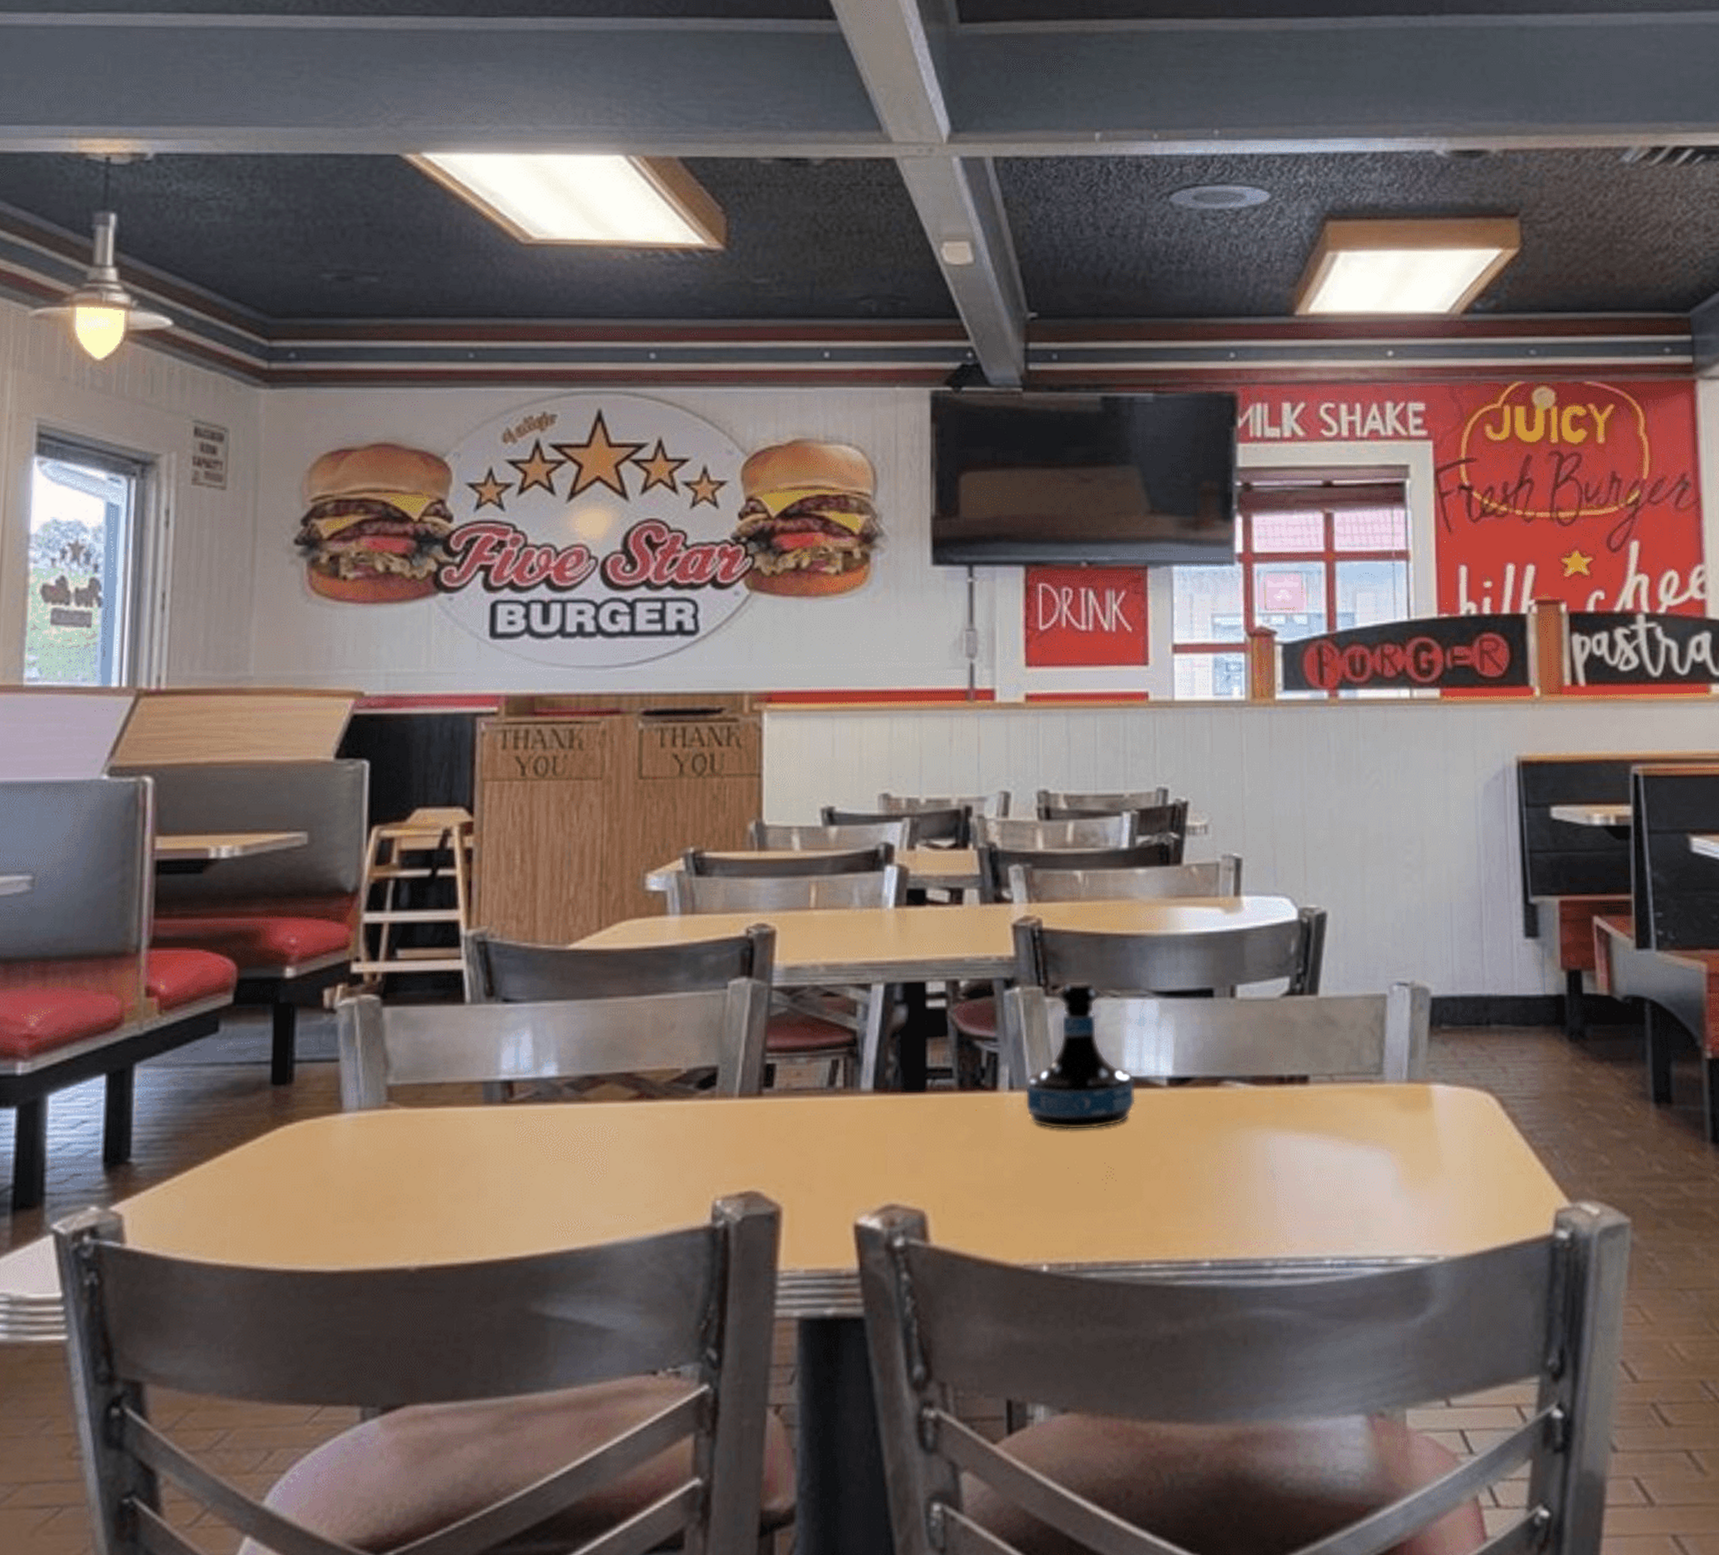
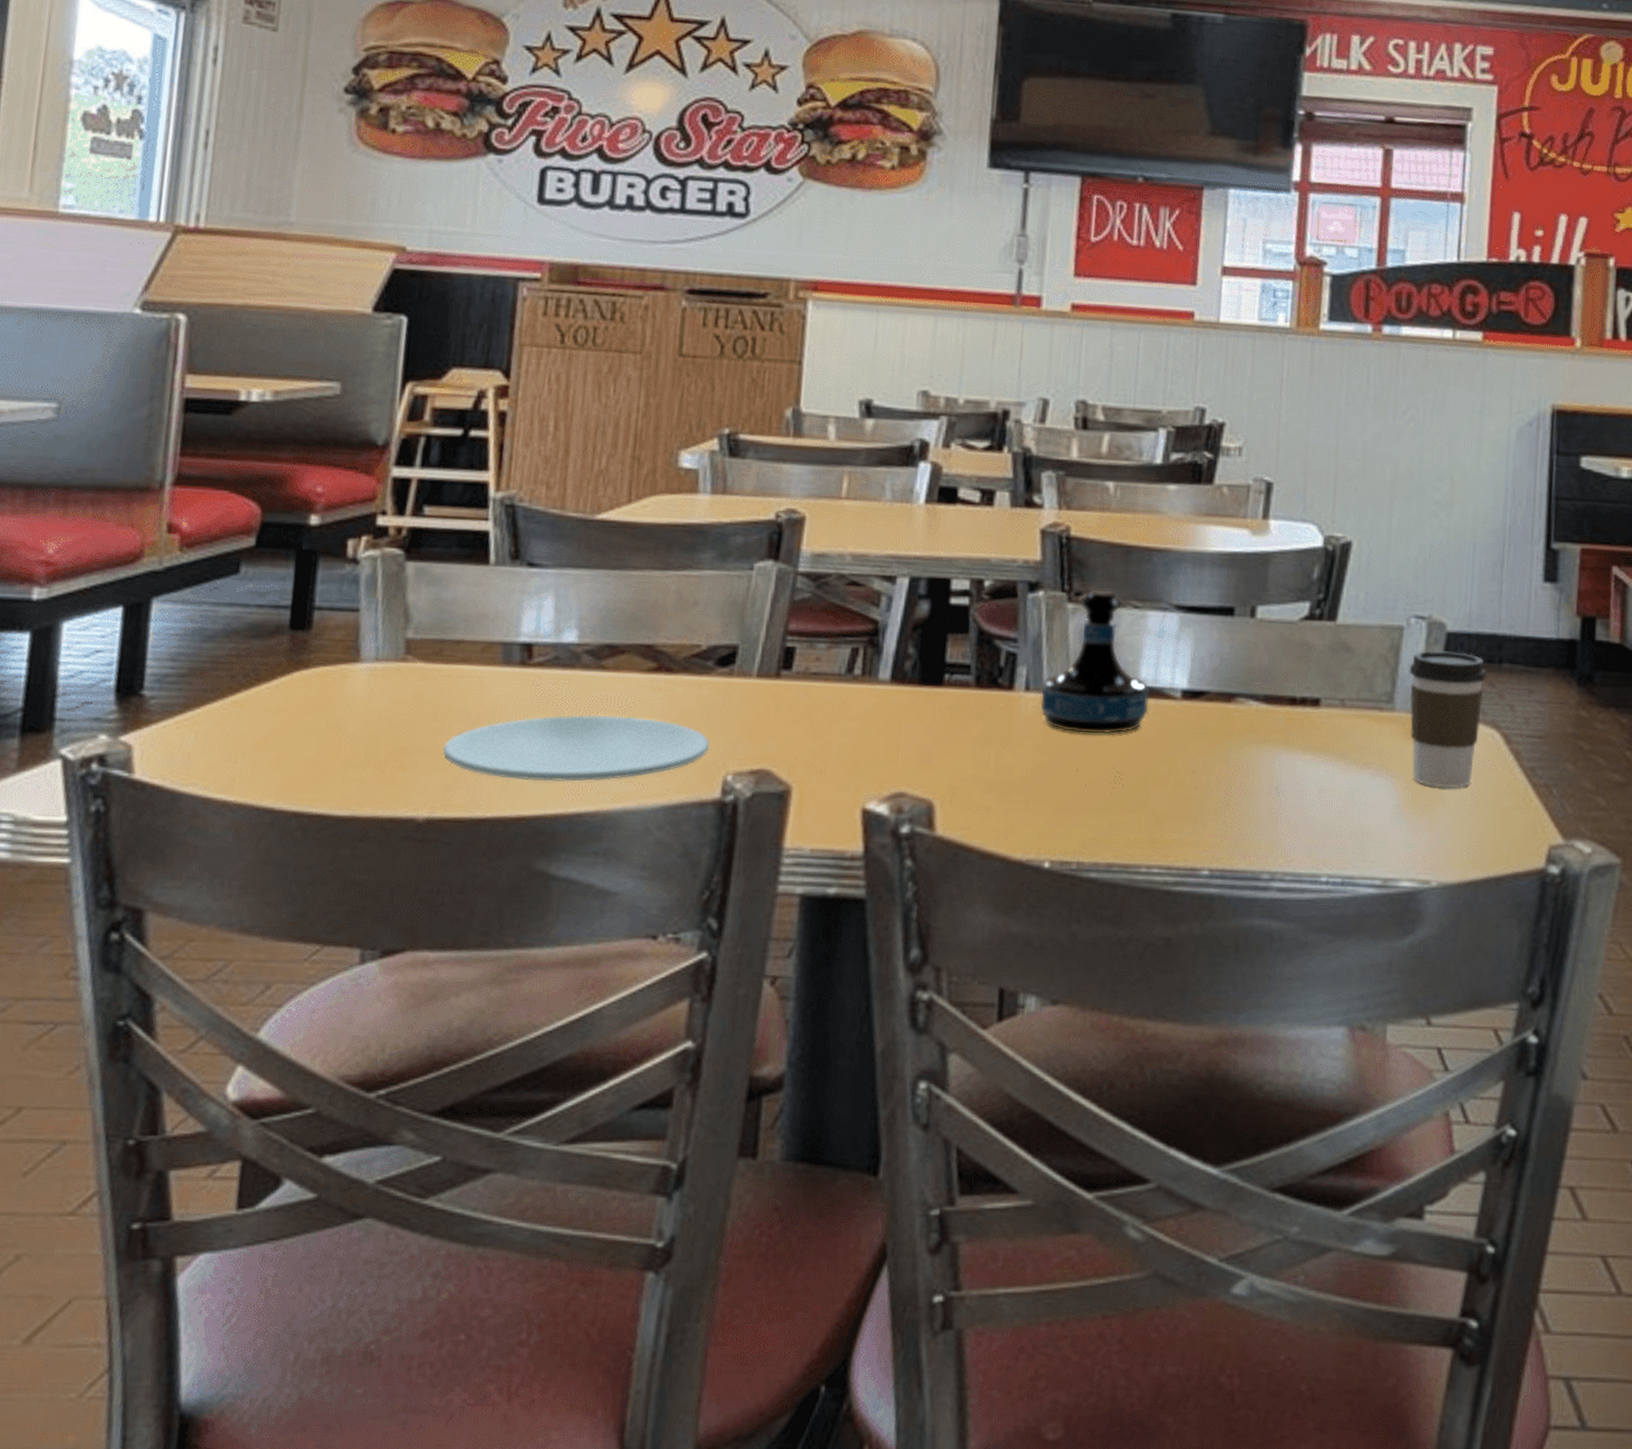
paper plate: none [430,1147,697,1221] -> present [442,714,711,782]
coffee cup: none [1396,1016,1476,1158] -> present [1409,650,1487,789]

